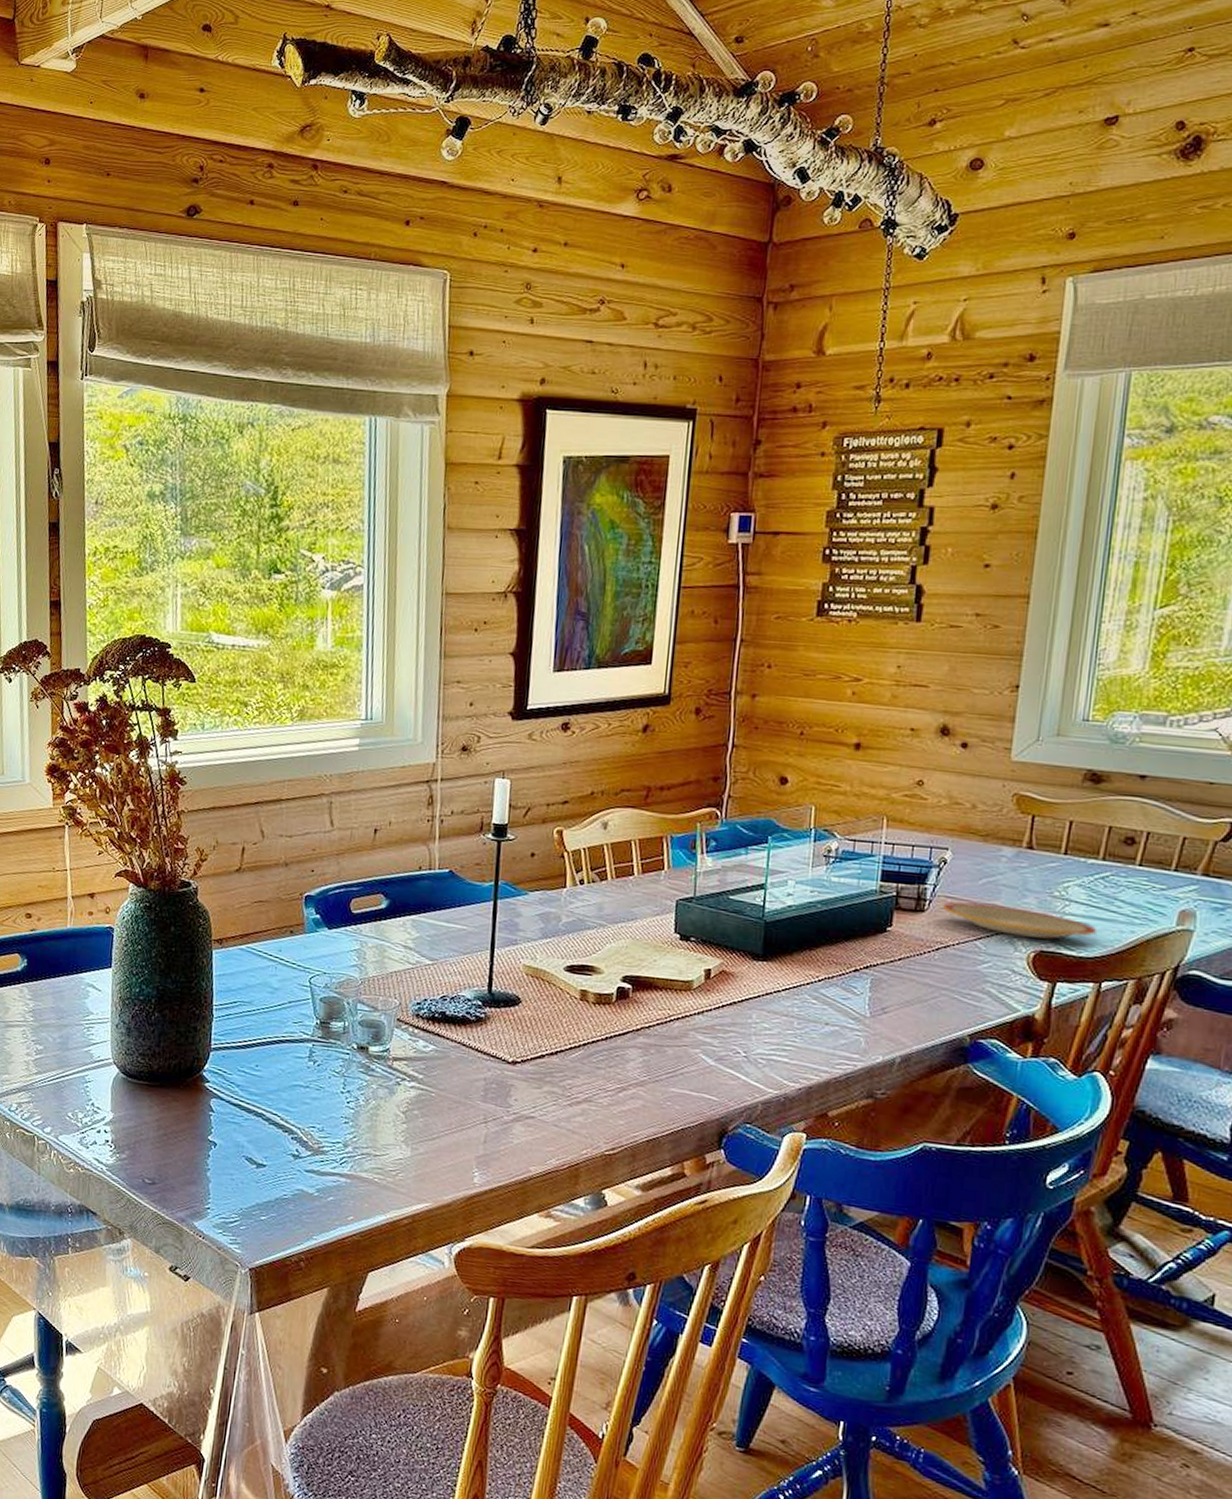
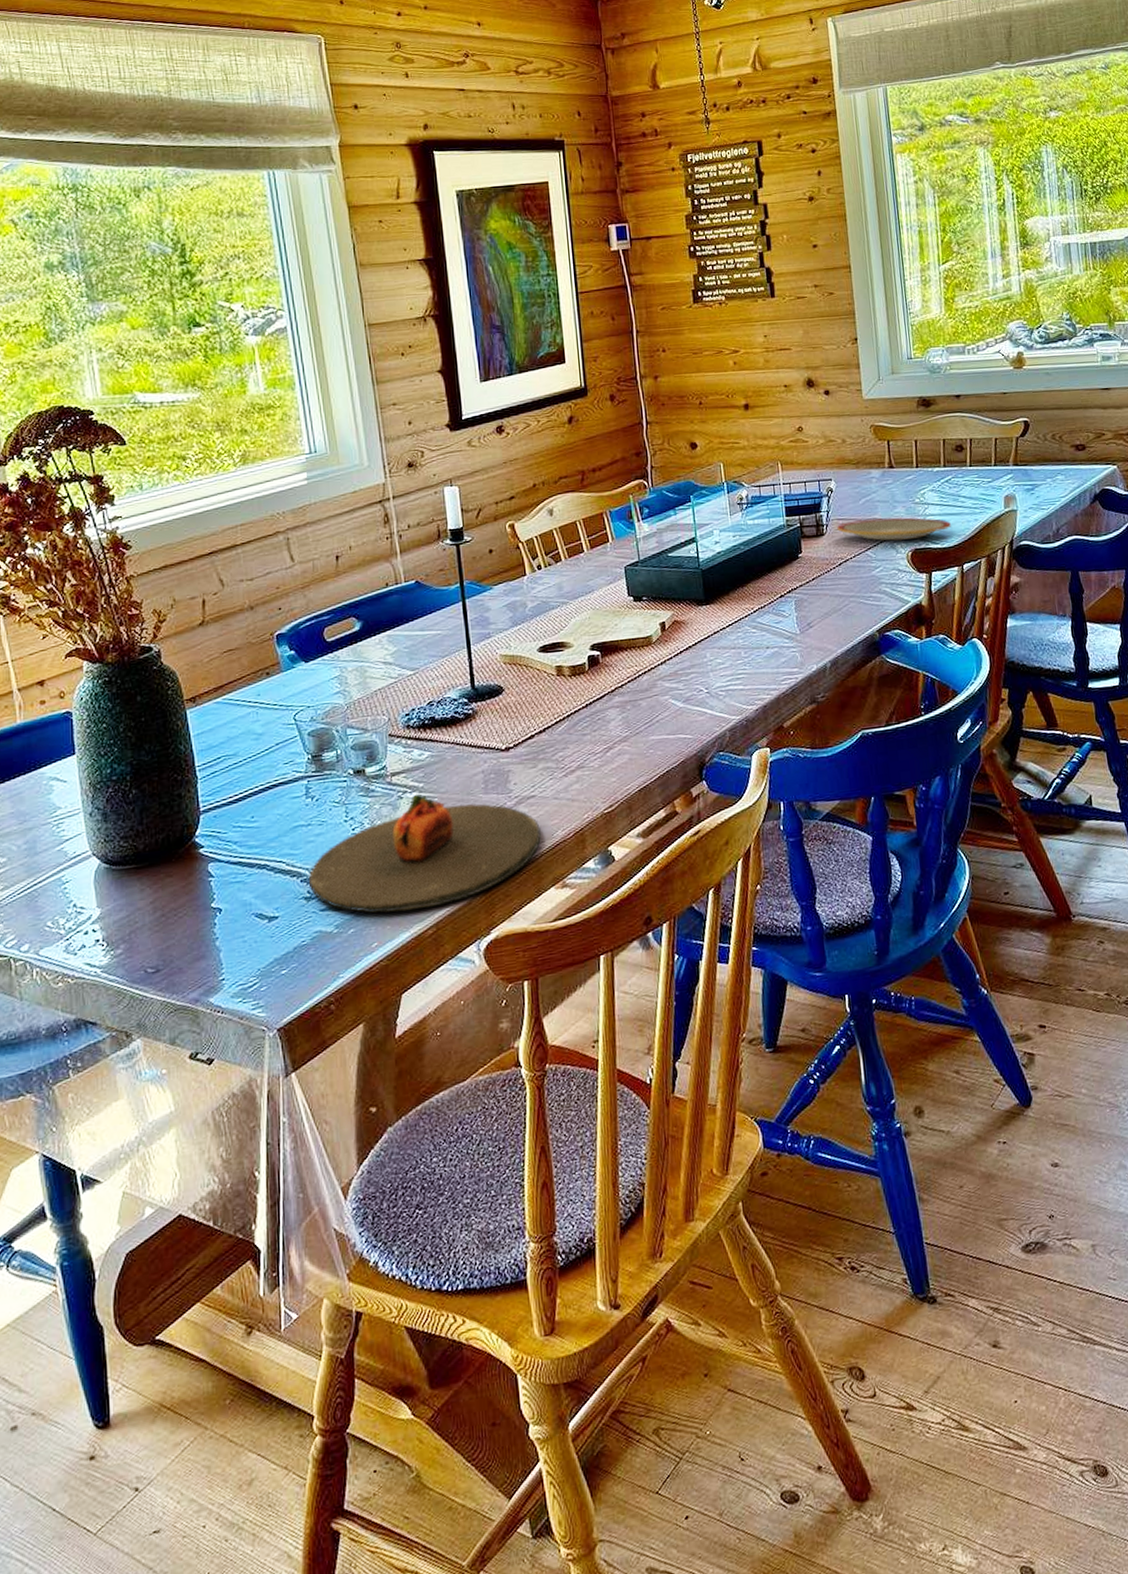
plate: none [298,1083,534,1200] -> present [308,792,541,913]

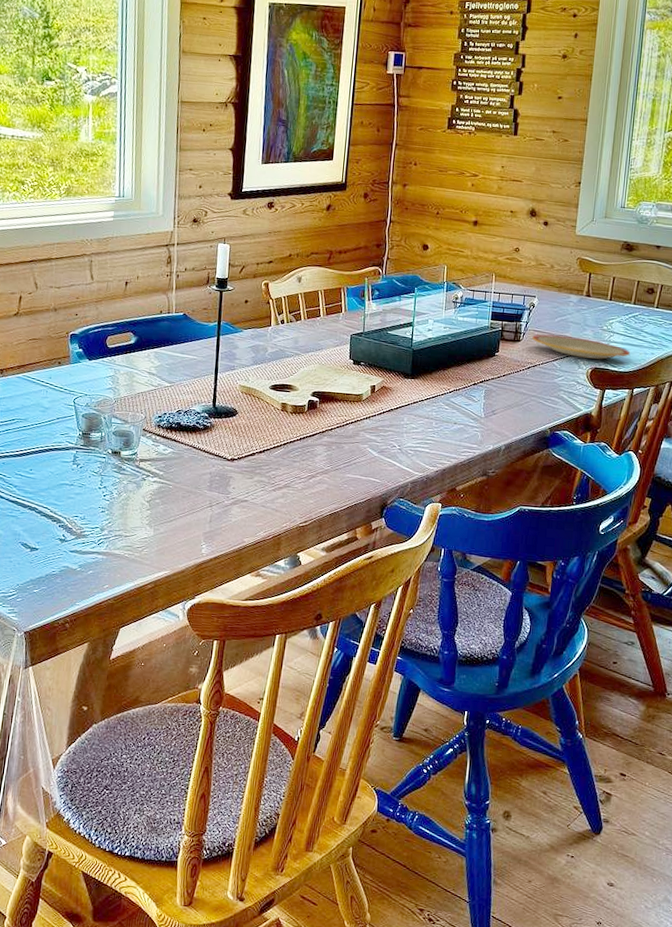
plate: present [308,792,541,913] -> none [64,478,247,569]

